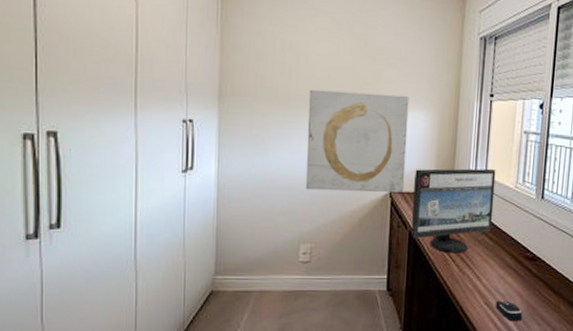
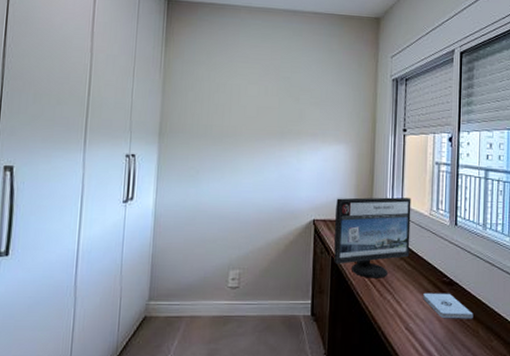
wall art: present [305,89,410,193] -> none [235,126,330,221]
computer mouse: present [495,300,523,321] -> none [416,325,443,347]
notepad: none [504,268,556,295] -> present [423,292,474,319]

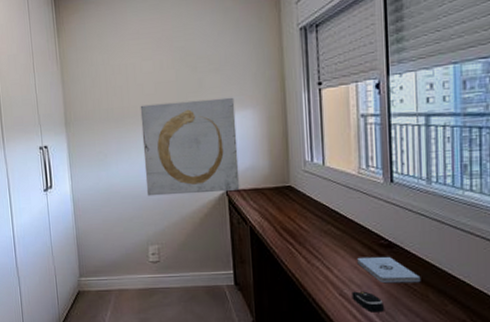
wall art: none [235,126,330,221] -> present [140,97,240,196]
computer monitor: present [334,197,411,278] -> none [249,158,338,246]
computer mouse: none [416,325,443,347] -> present [351,291,385,313]

